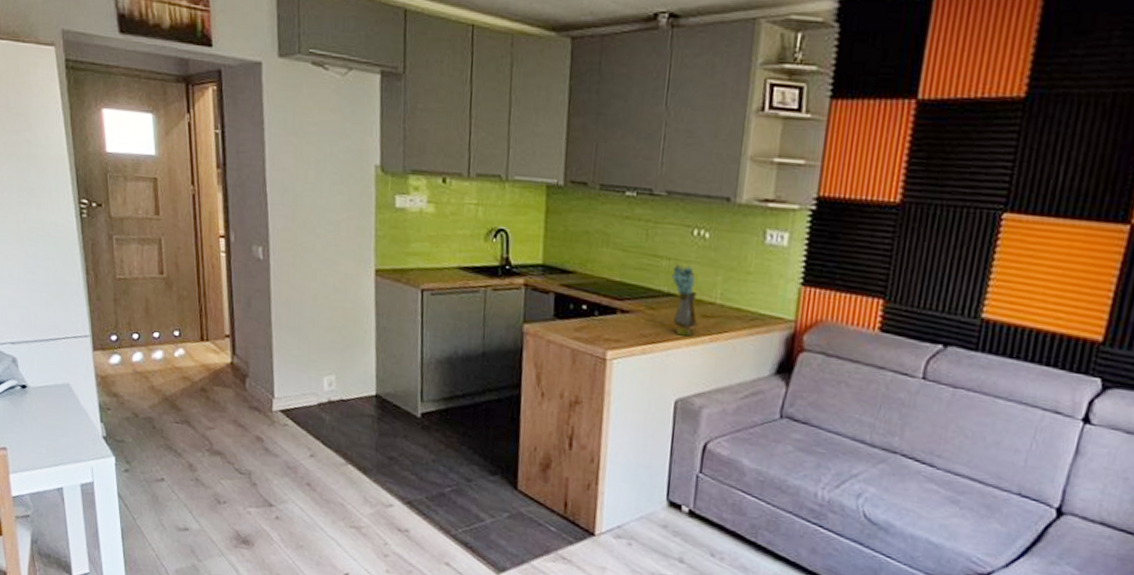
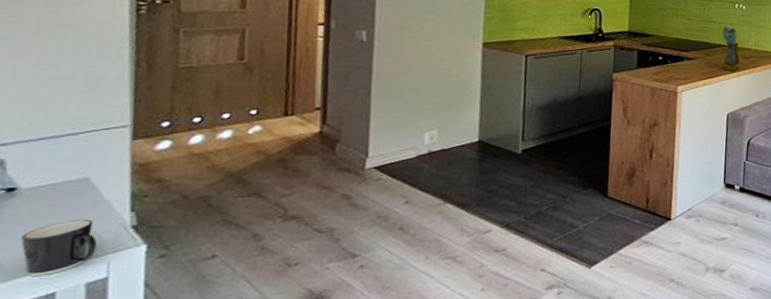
mug: none [35,422,83,471] -> present [20,219,98,277]

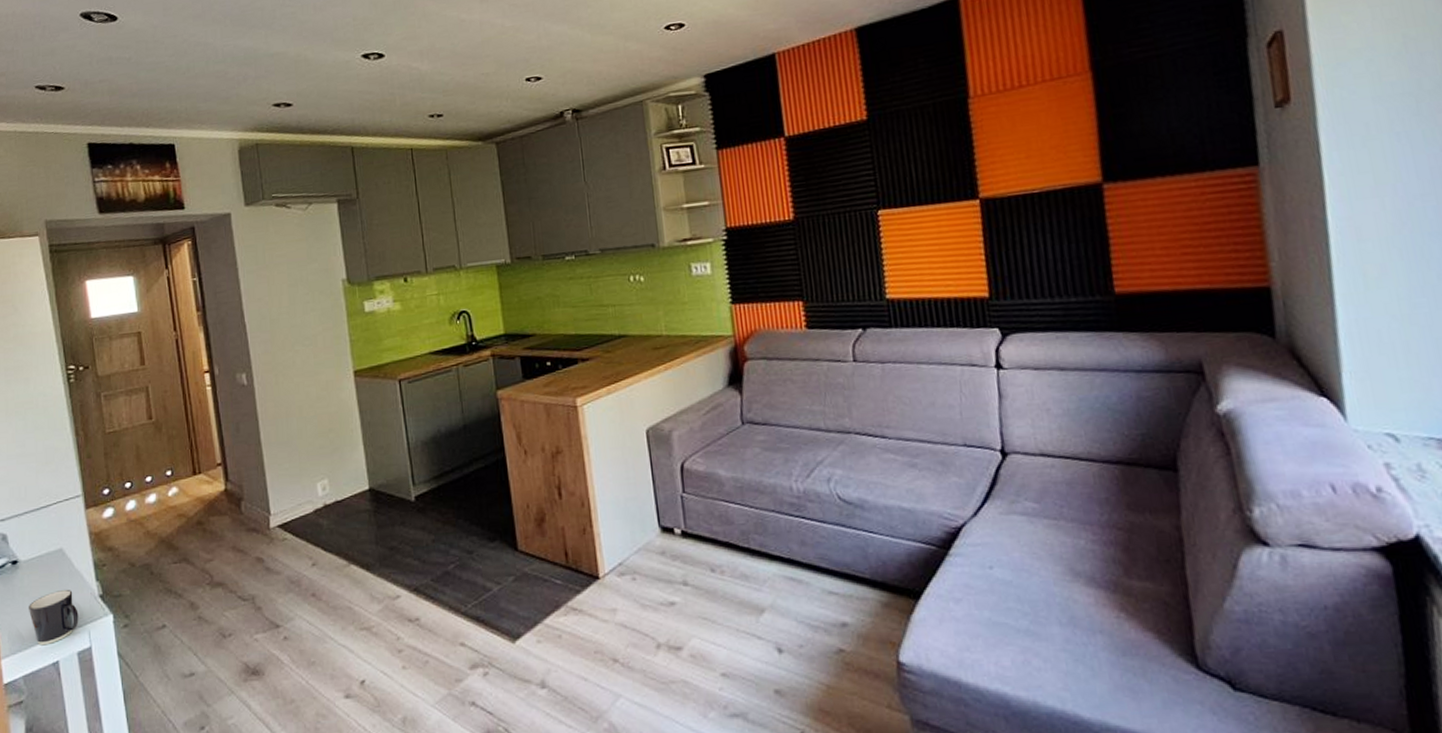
vase: present [722,26,741,71] -> none [619,307,651,371]

